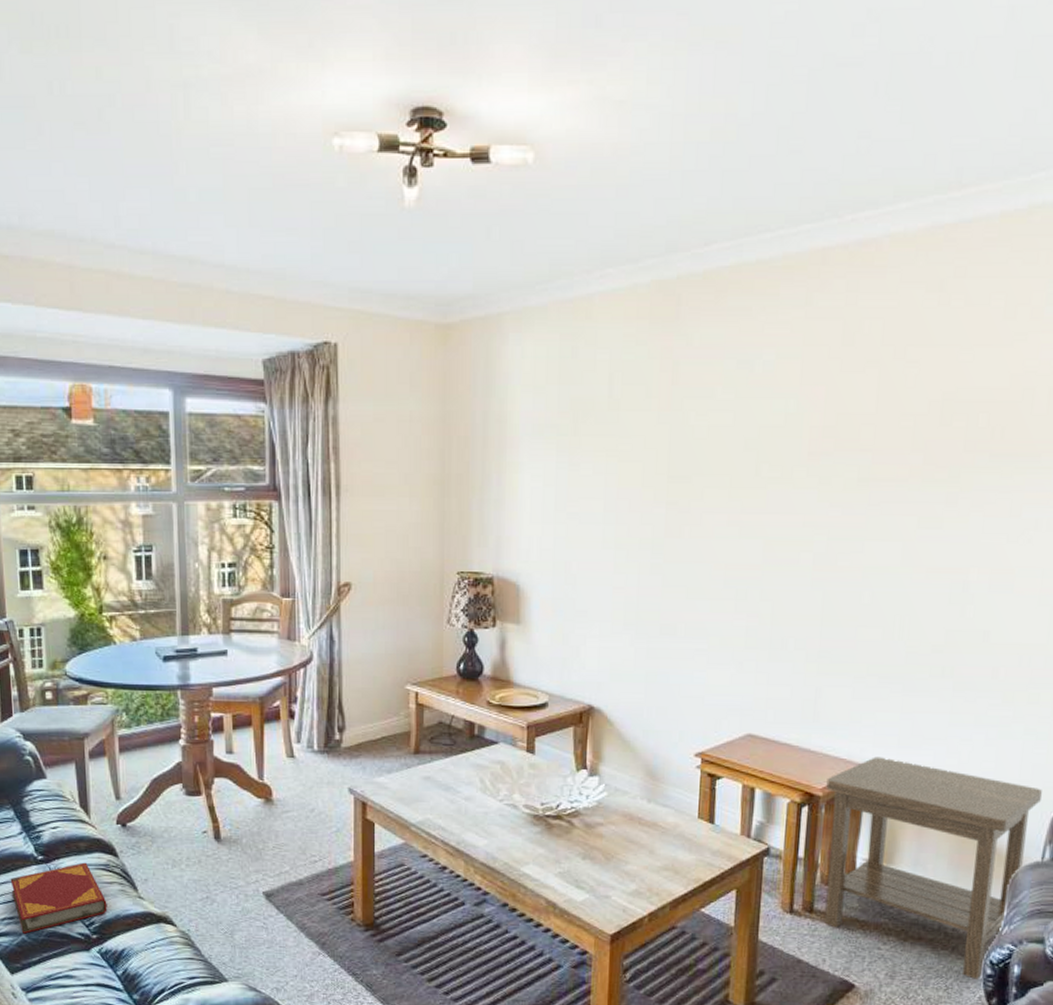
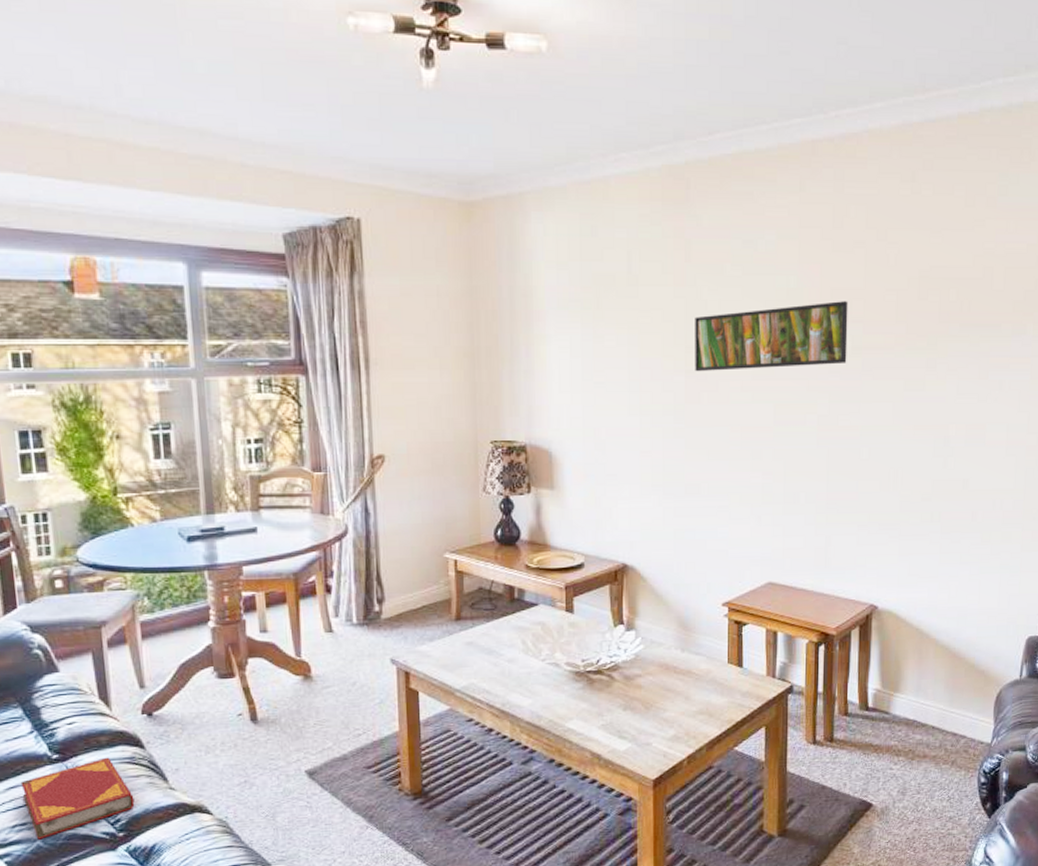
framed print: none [677,427,856,504] -> present [695,301,848,372]
side table: present [824,756,1042,981] -> none [839,596,1017,789]

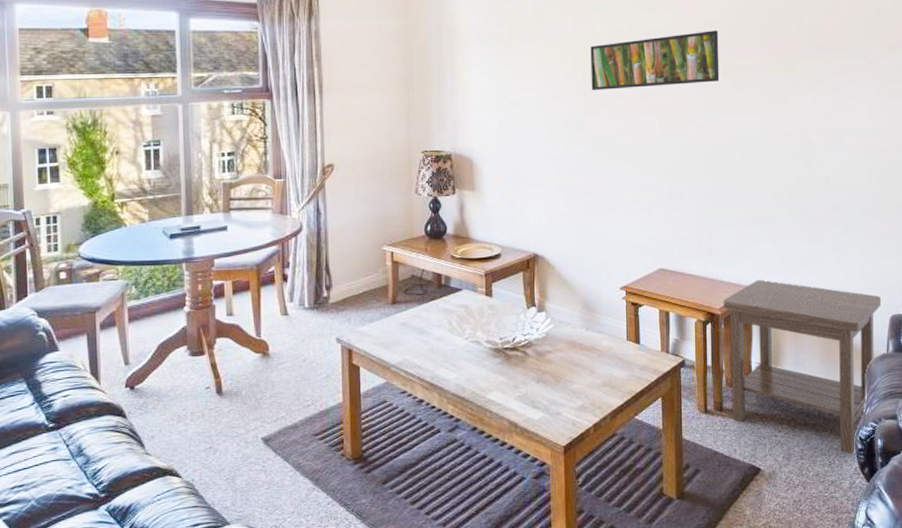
hardback book: present [20,757,135,840] -> none [21,425,116,500]
side table: none [839,596,1017,789] -> present [723,279,881,455]

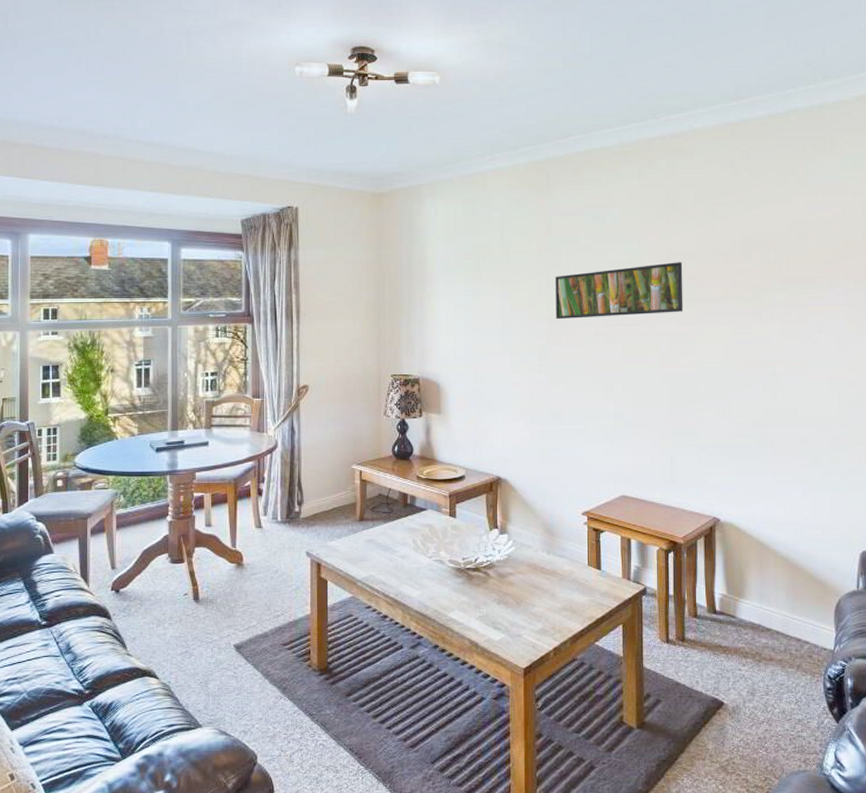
side table: present [723,279,881,455] -> none [686,510,850,693]

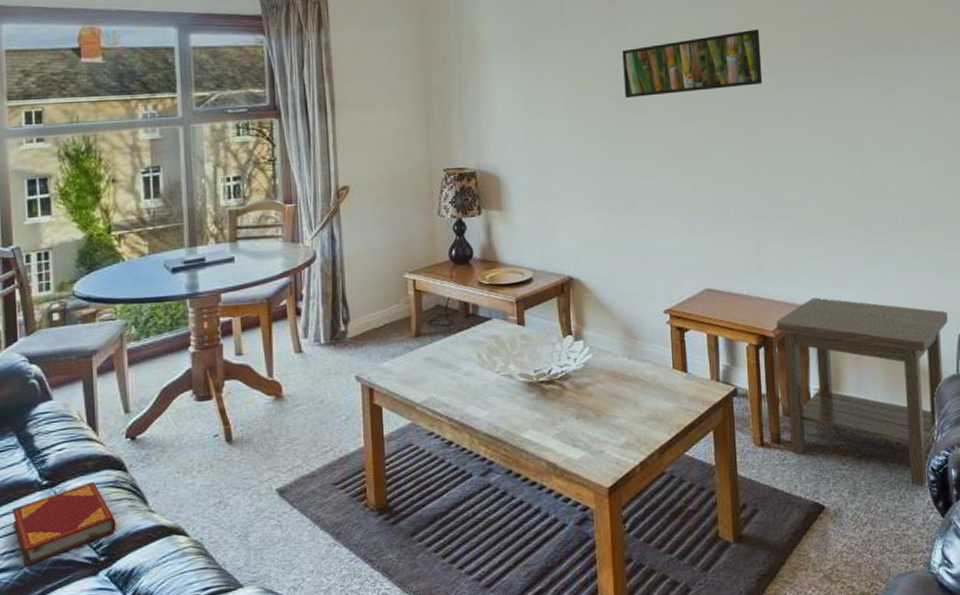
hardback book: none [16,625,100,692] -> present [12,481,116,567]
side table: none [686,510,850,693] -> present [776,297,948,488]

